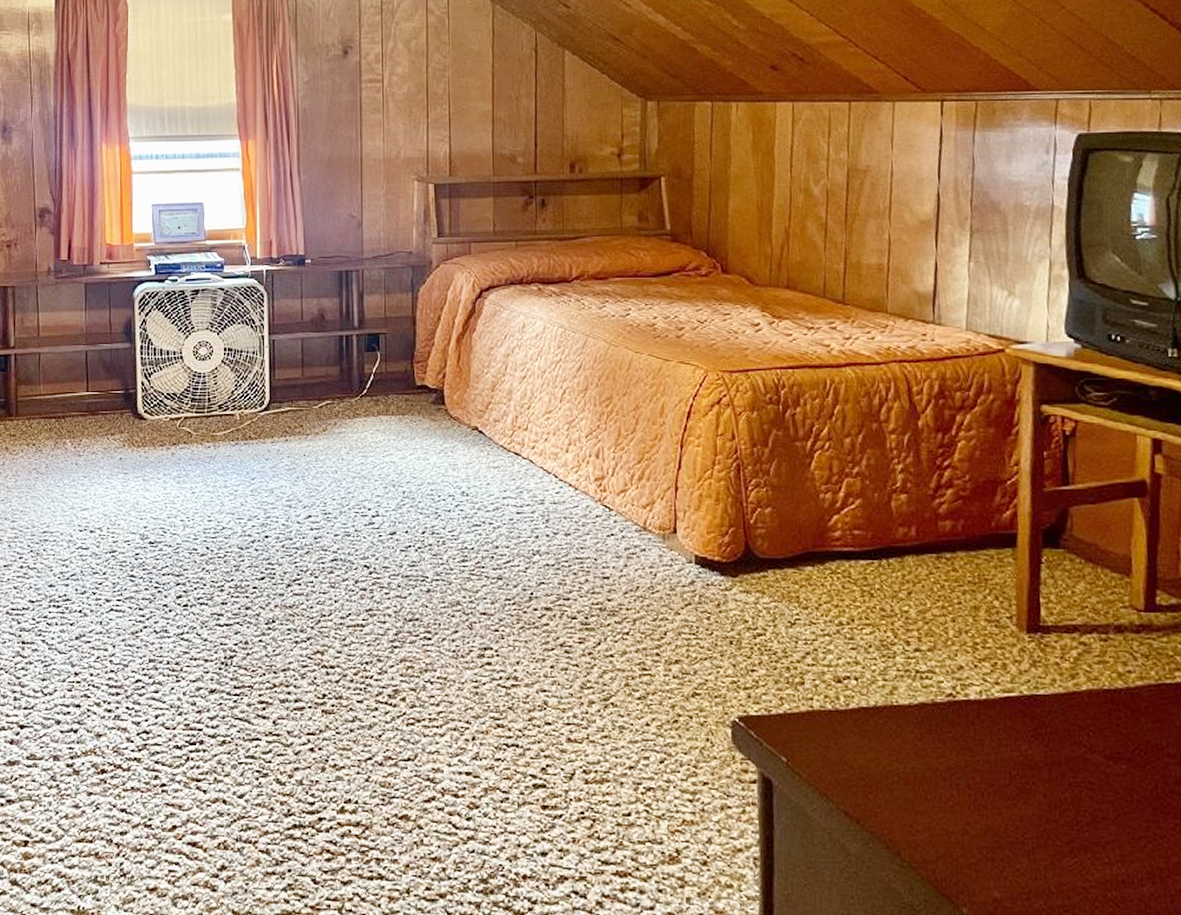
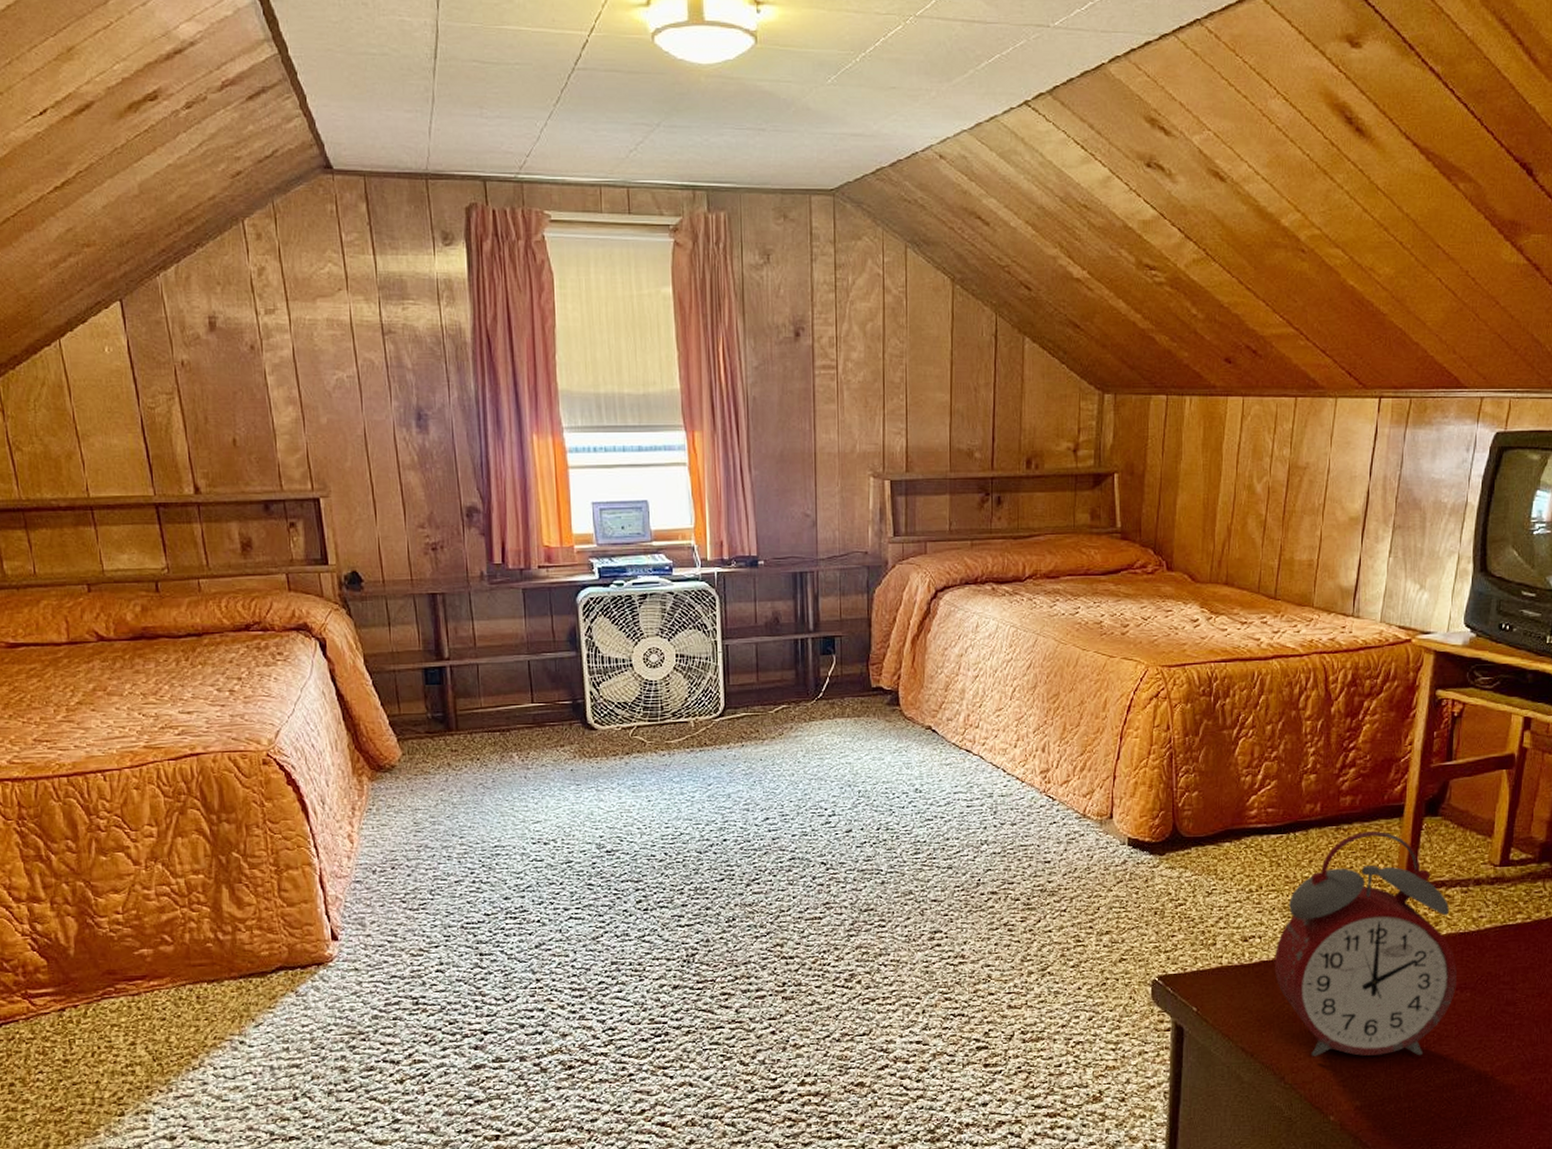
alarm clock: none [875,562,1108,840] -> present [1274,831,1457,1056]

